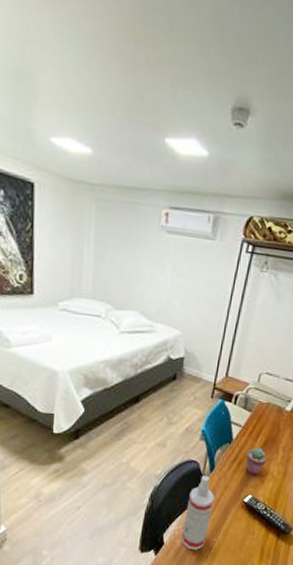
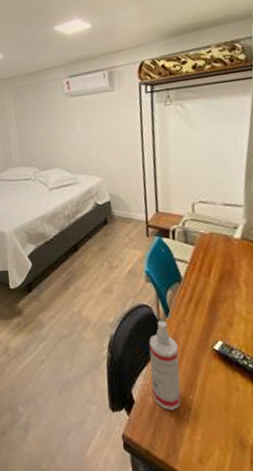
potted succulent: present [245,447,267,475] -> none [201,284,228,317]

